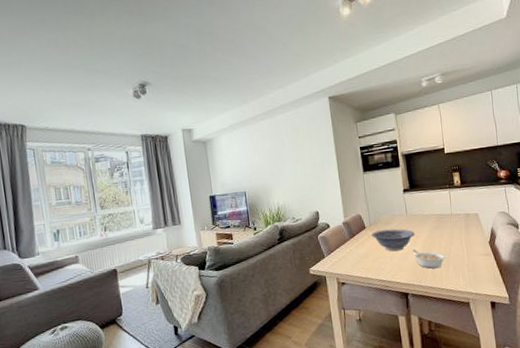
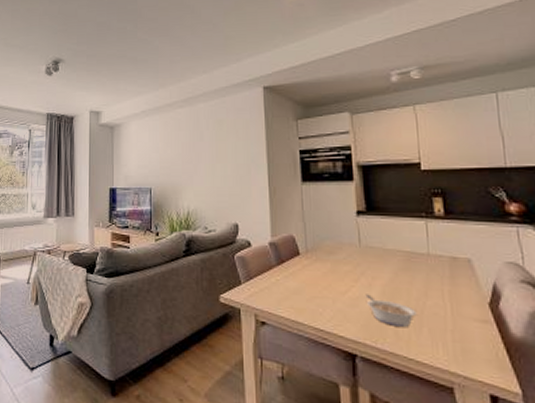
decorative bowl: present [372,228,415,252] -> none [308,260,371,293]

